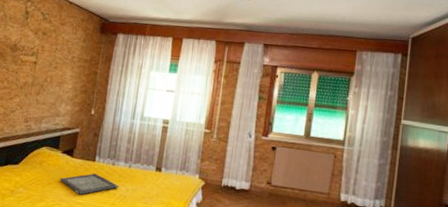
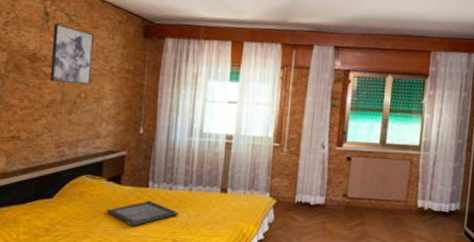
wall art: none [25,20,61,71] -> present [50,23,94,84]

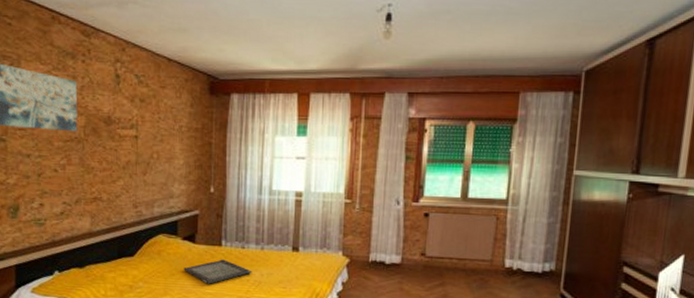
wall art: present [50,23,94,84] -> none [124,85,162,144]

